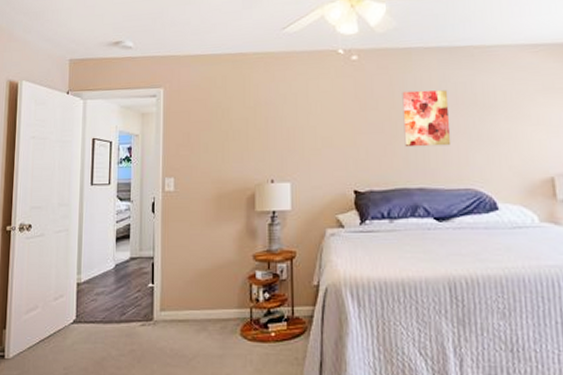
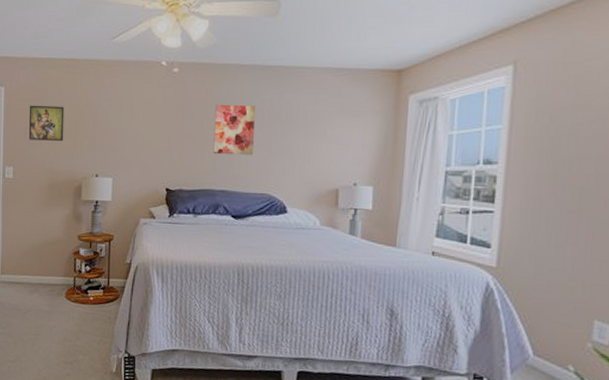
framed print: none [192,105,232,146] -> present [29,105,64,141]

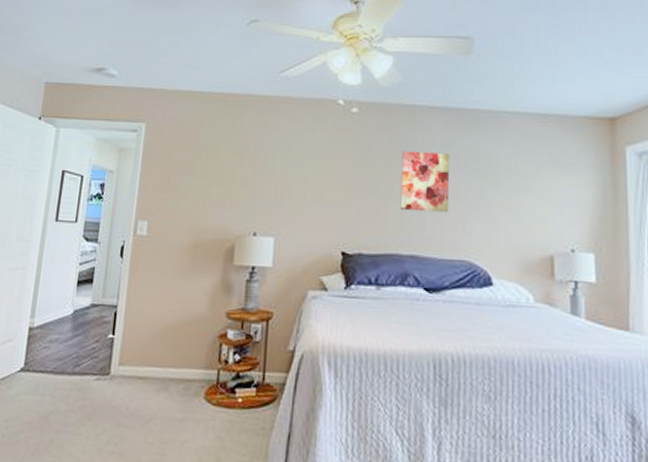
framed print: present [29,105,64,141] -> none [172,145,219,190]

